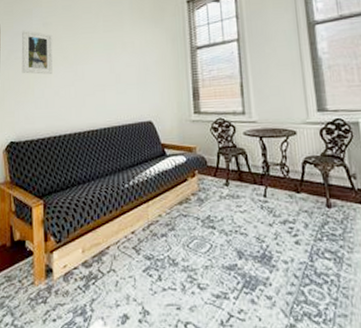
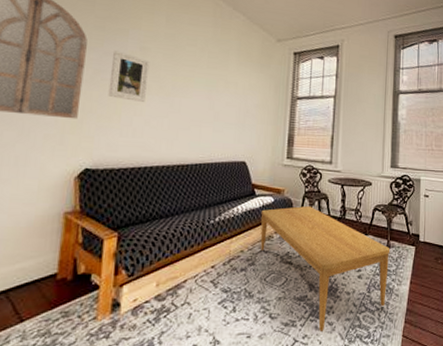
coffee table: none [174,164,335,306] -> present [260,206,390,332]

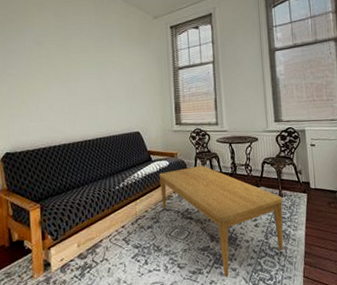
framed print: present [108,50,150,102] -> none [14,48,47,90]

